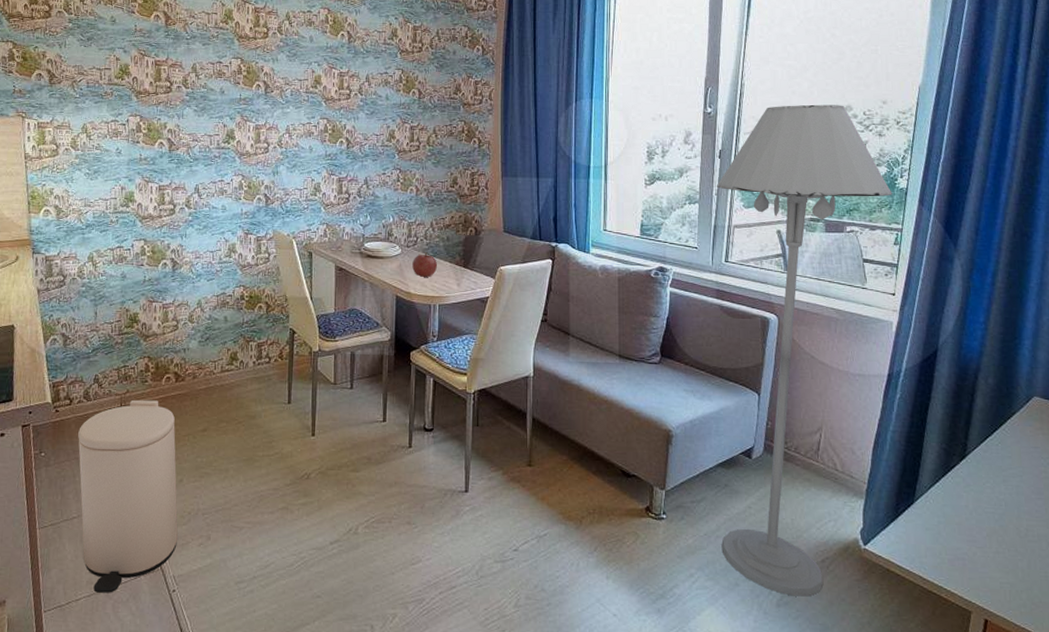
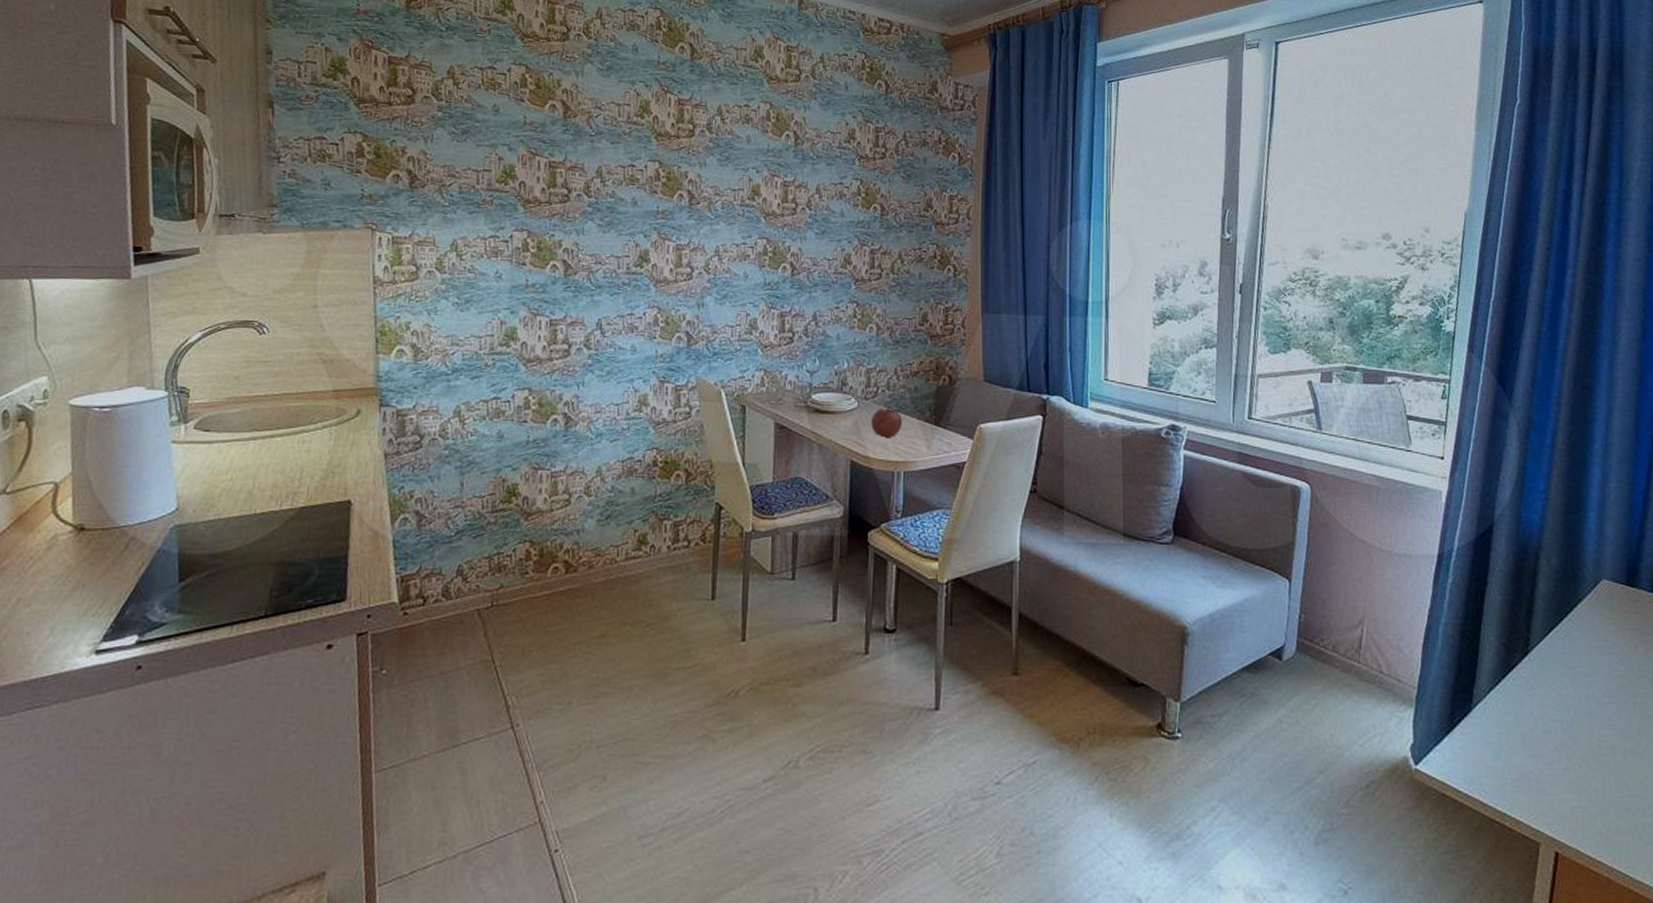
pedal bin: present [78,399,178,593] -> none [433,597,564,857]
floor lamp: present [716,104,893,597] -> none [1236,231,1438,831]

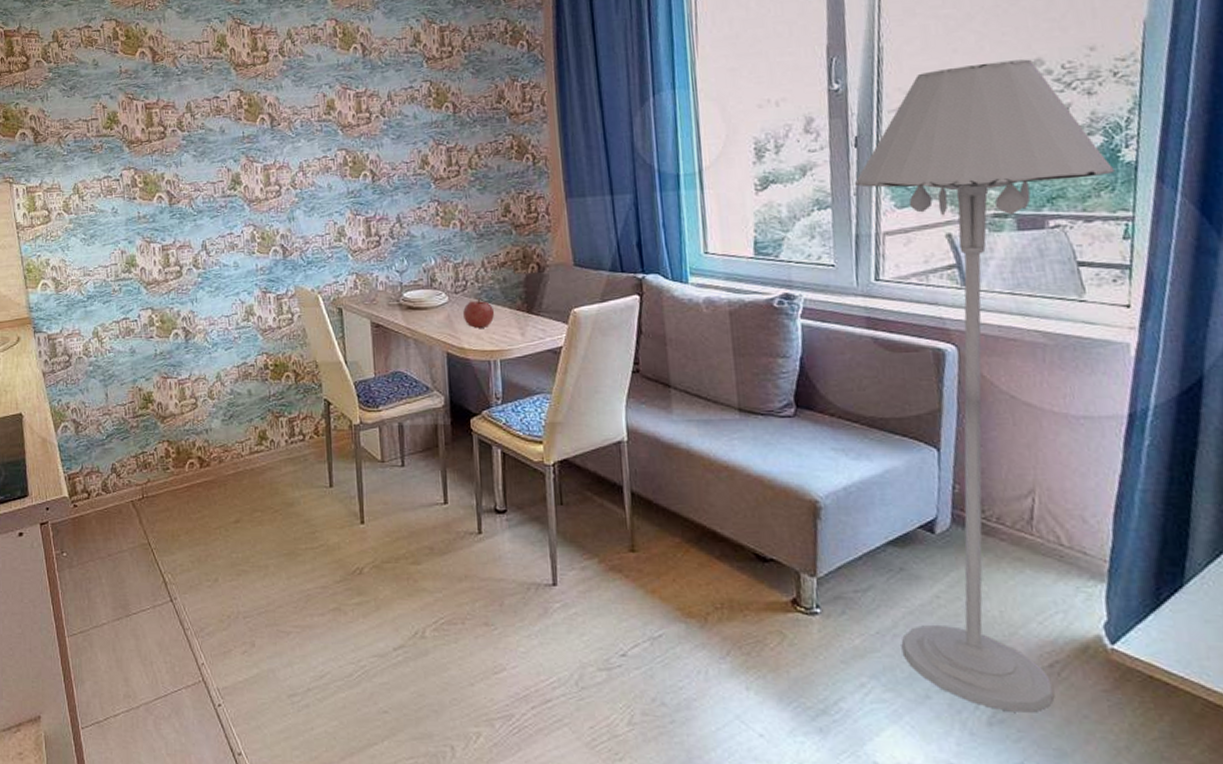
floor lamp: none [1236,231,1438,831] -> present [854,59,1115,713]

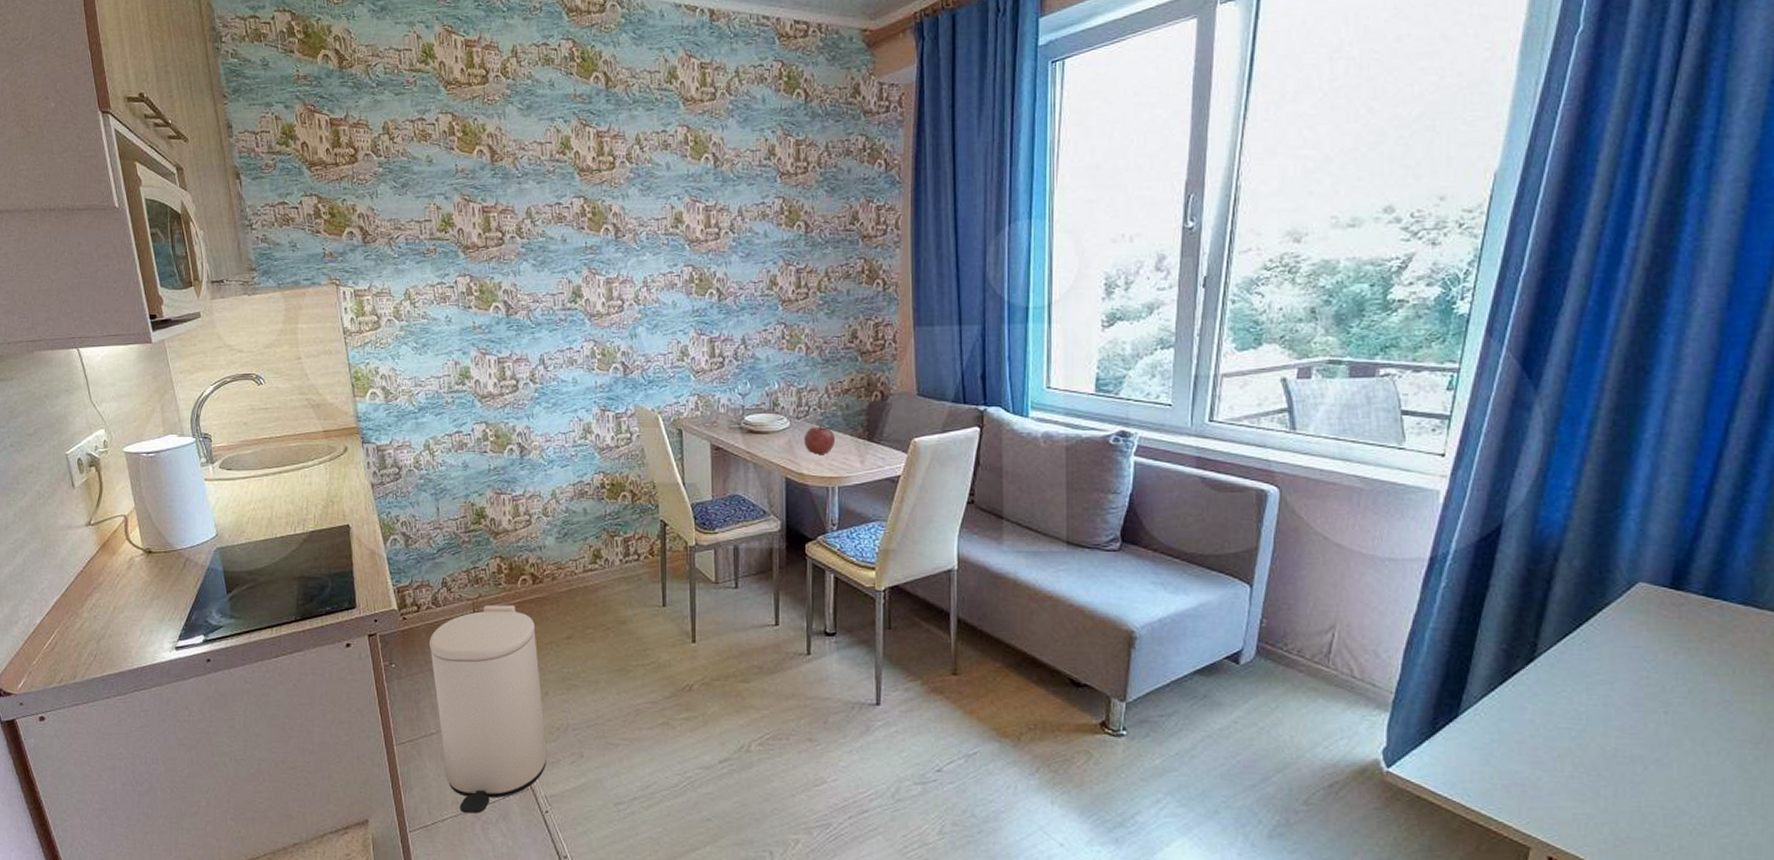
pedal bin: none [100,489,218,708] -> present [430,604,547,814]
floor lamp: present [854,59,1115,713] -> none [1197,206,1448,827]

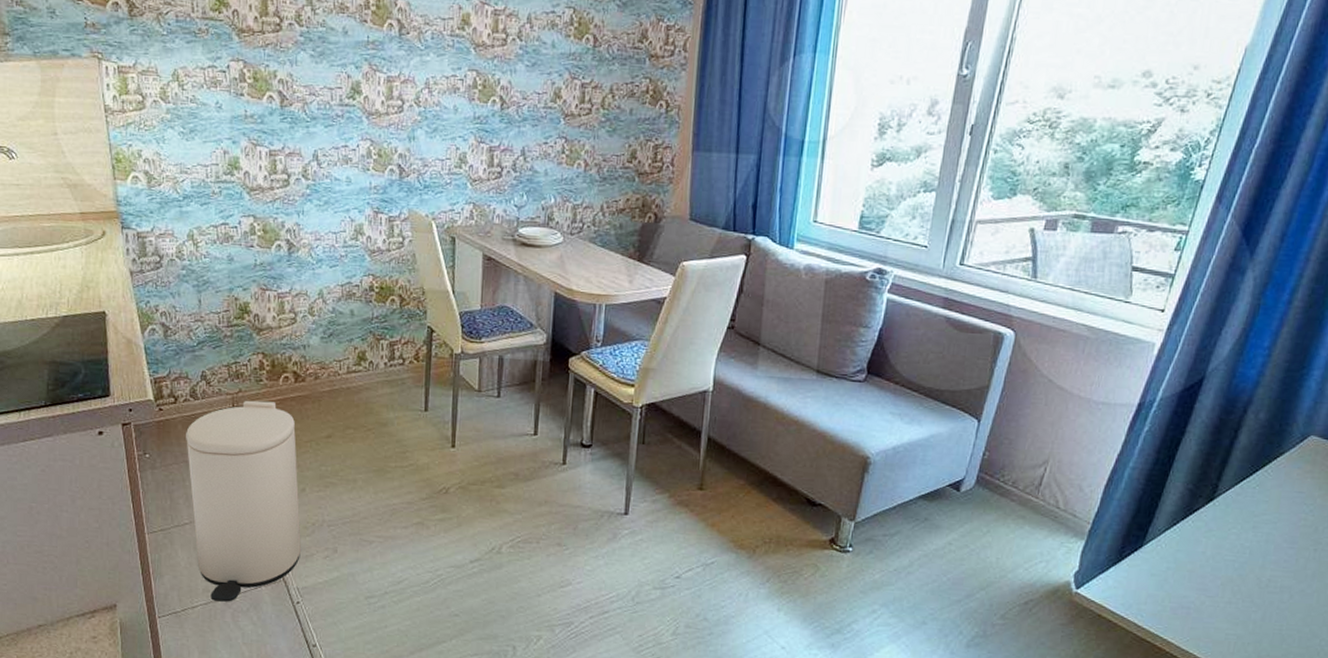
fruit: present [804,424,836,454] -> none [576,242,607,272]

